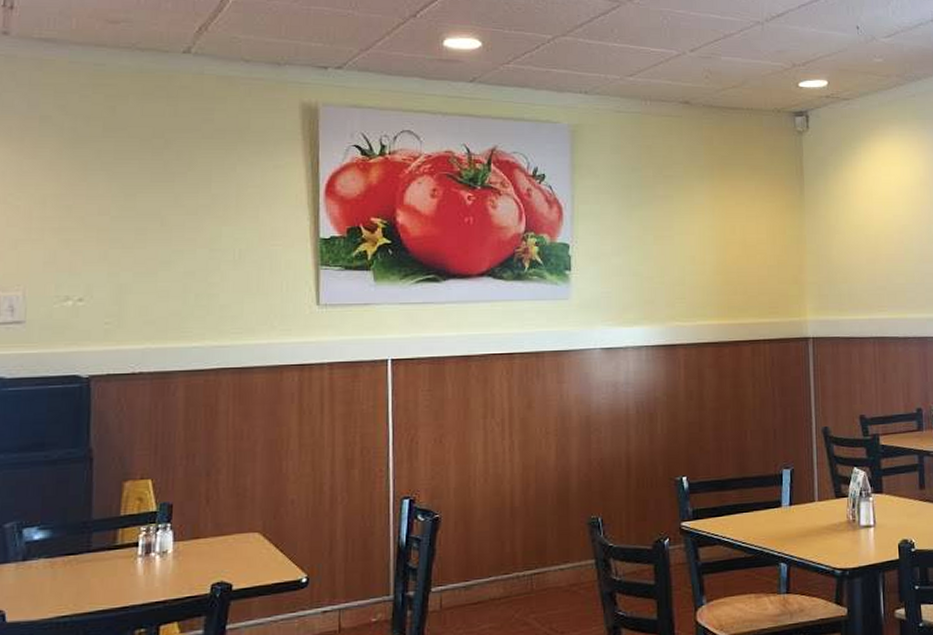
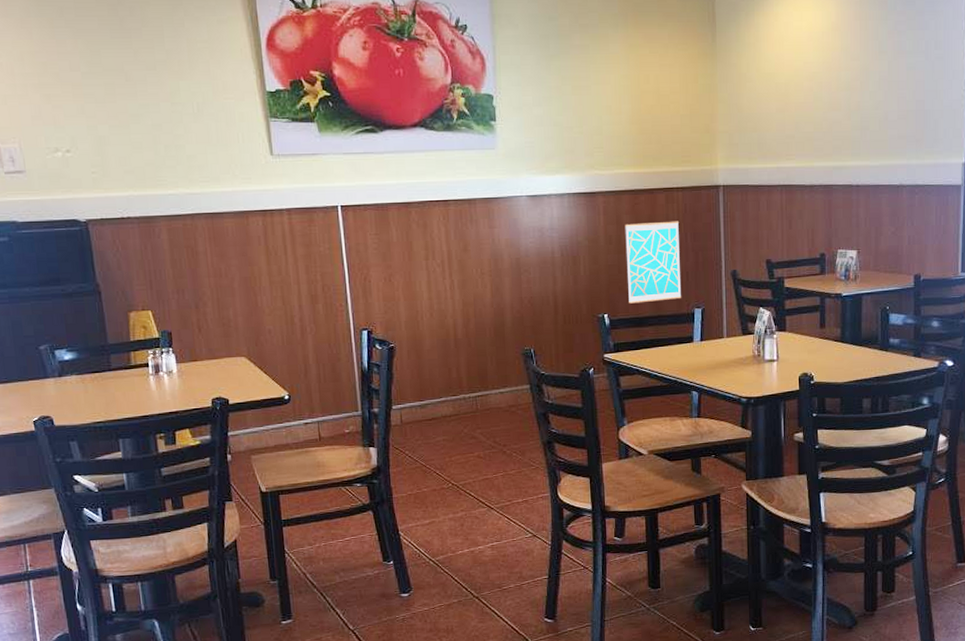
wall art: none [707,374,769,465] -> present [625,221,682,304]

